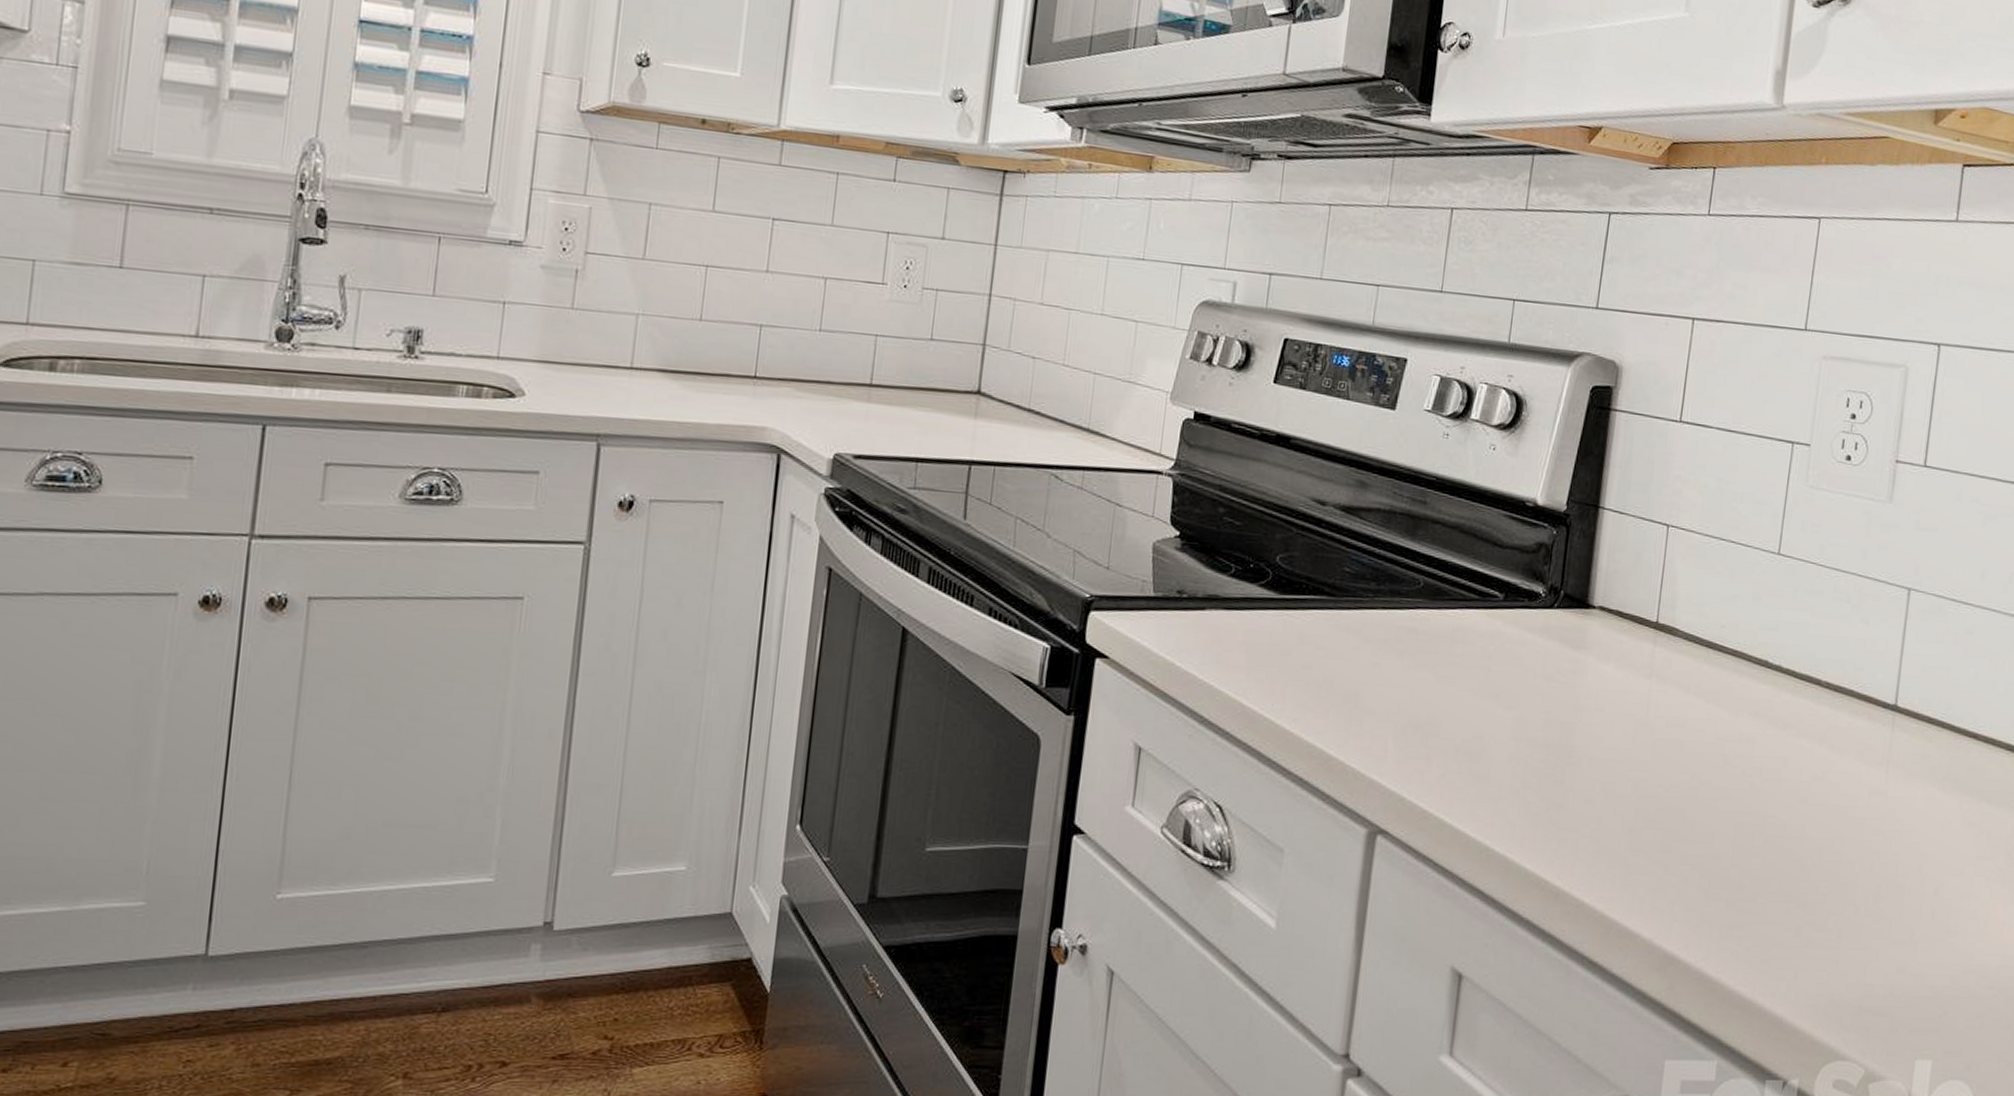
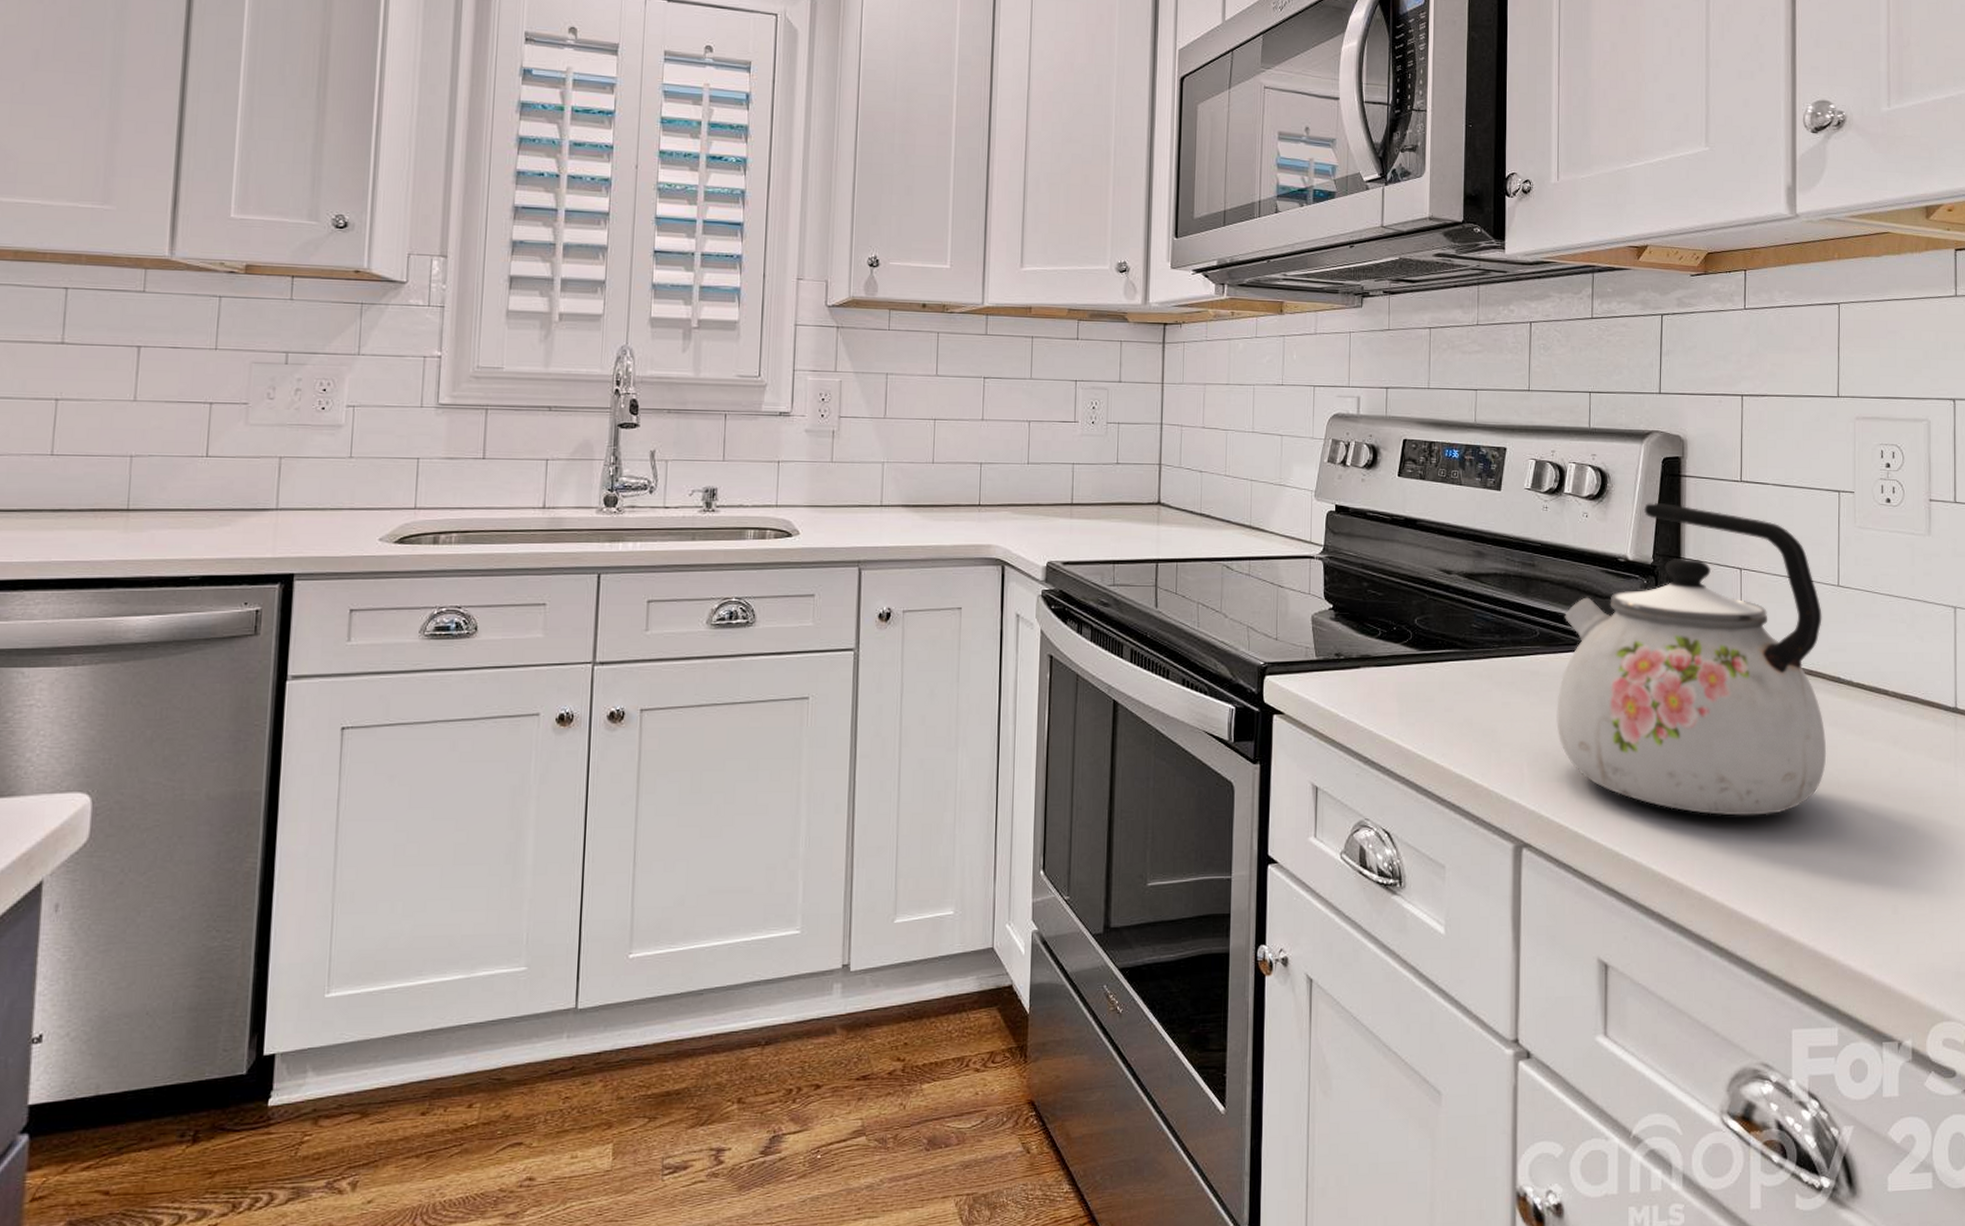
kettle: none [1432,439,1756,815] -> present [1556,503,1827,816]

